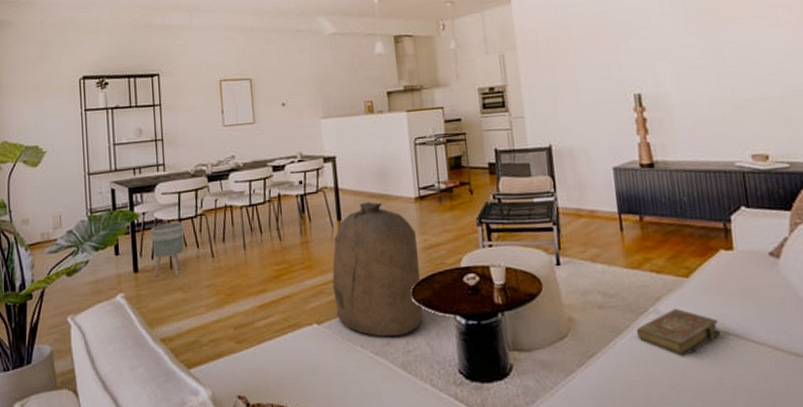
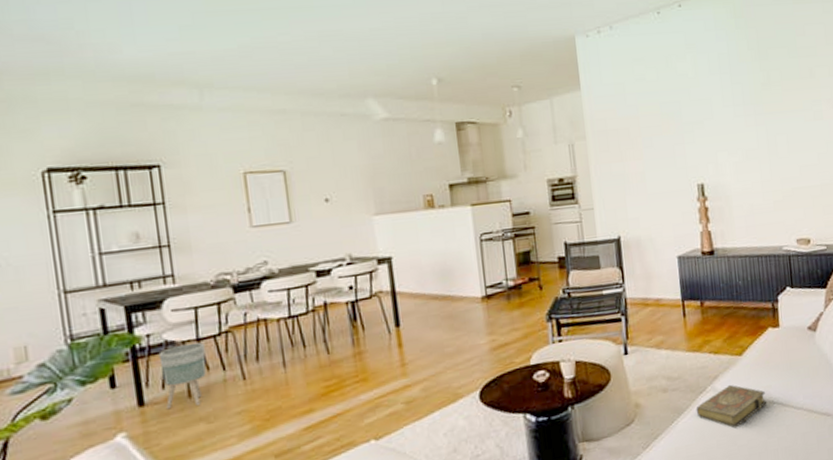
bag: present [332,202,423,337] -> none [391,304,492,446]

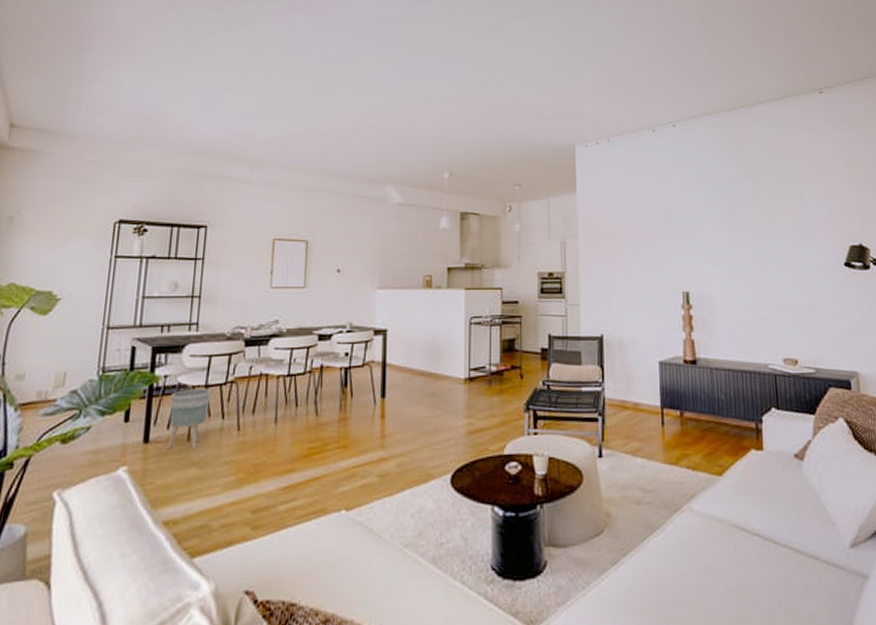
book: present [696,384,767,429] -> none [670,506,748,558]

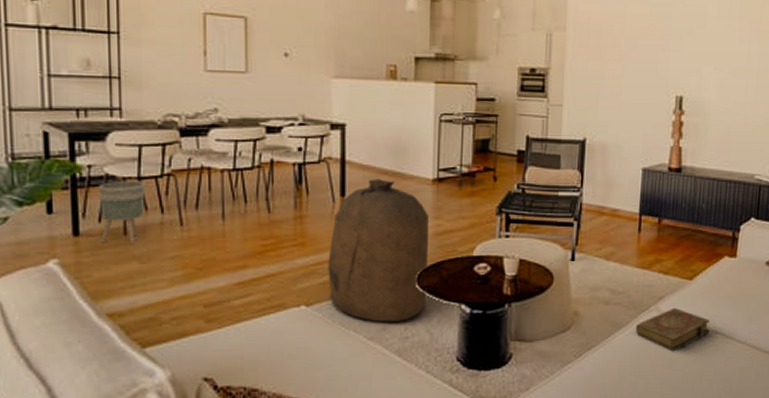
bag: none [367,380,462,527] -> present [328,179,430,322]
book: none [670,506,748,558] -> present [635,307,710,352]

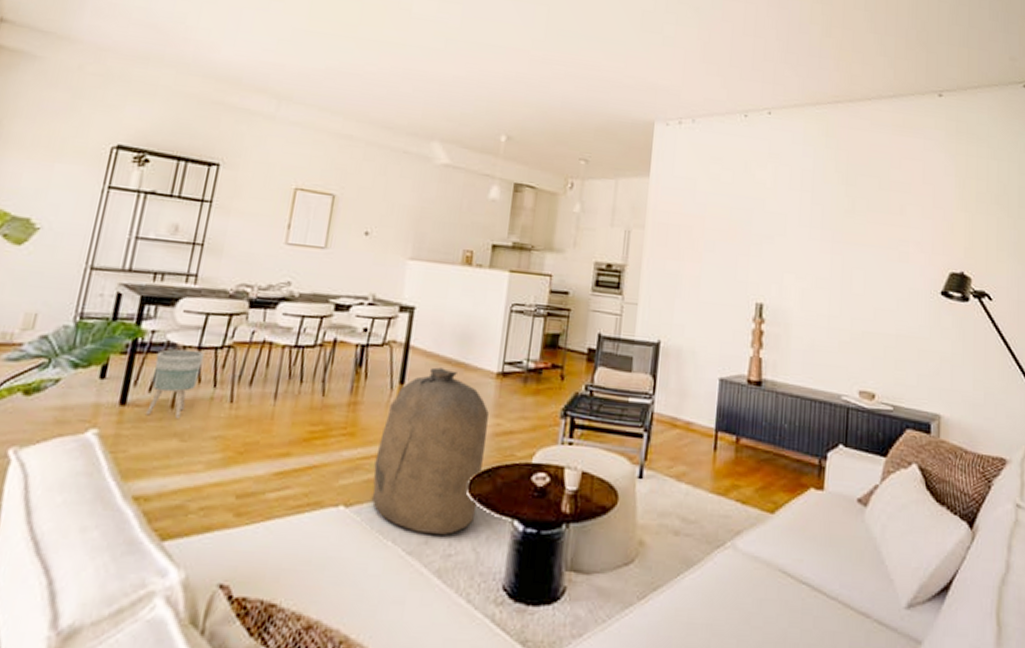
book: present [635,307,710,352] -> none [708,545,795,603]

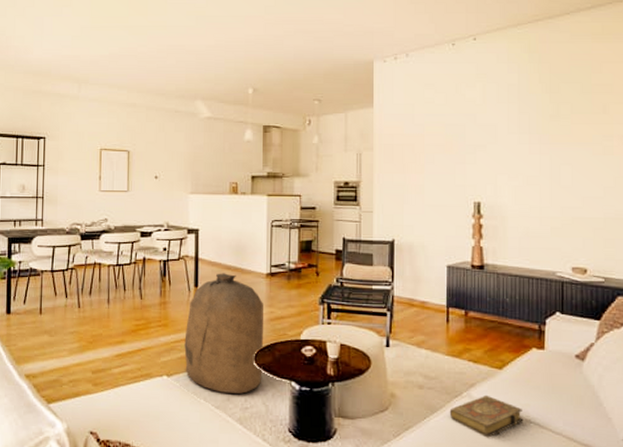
planter: present [146,349,204,418] -> none [24,272,56,321]
book: none [708,545,795,603] -> present [449,394,524,438]

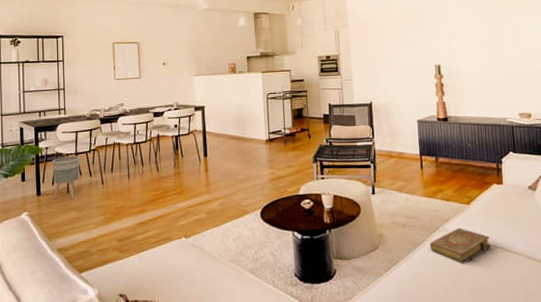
planter: none [24,272,56,321] -> present [52,155,80,200]
bag: present [184,273,264,394] -> none [198,142,269,248]

